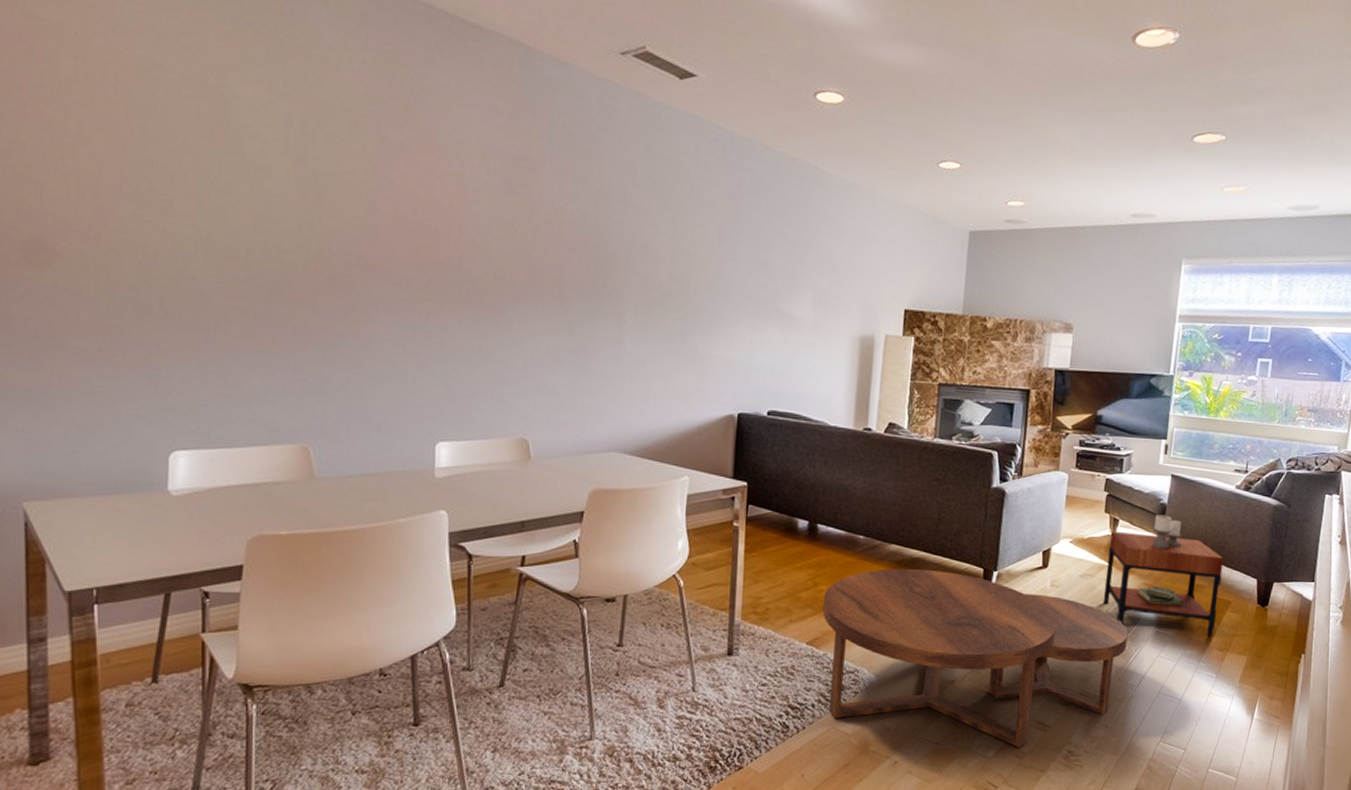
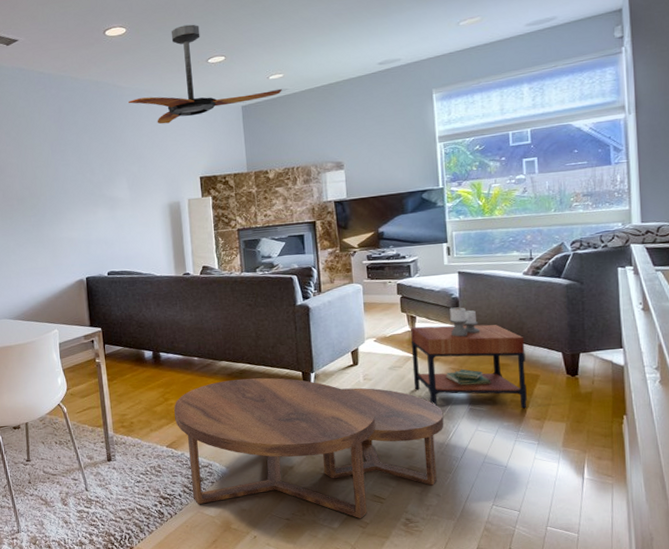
ceiling fan: none [831,111,1020,234] -> present [128,24,282,124]

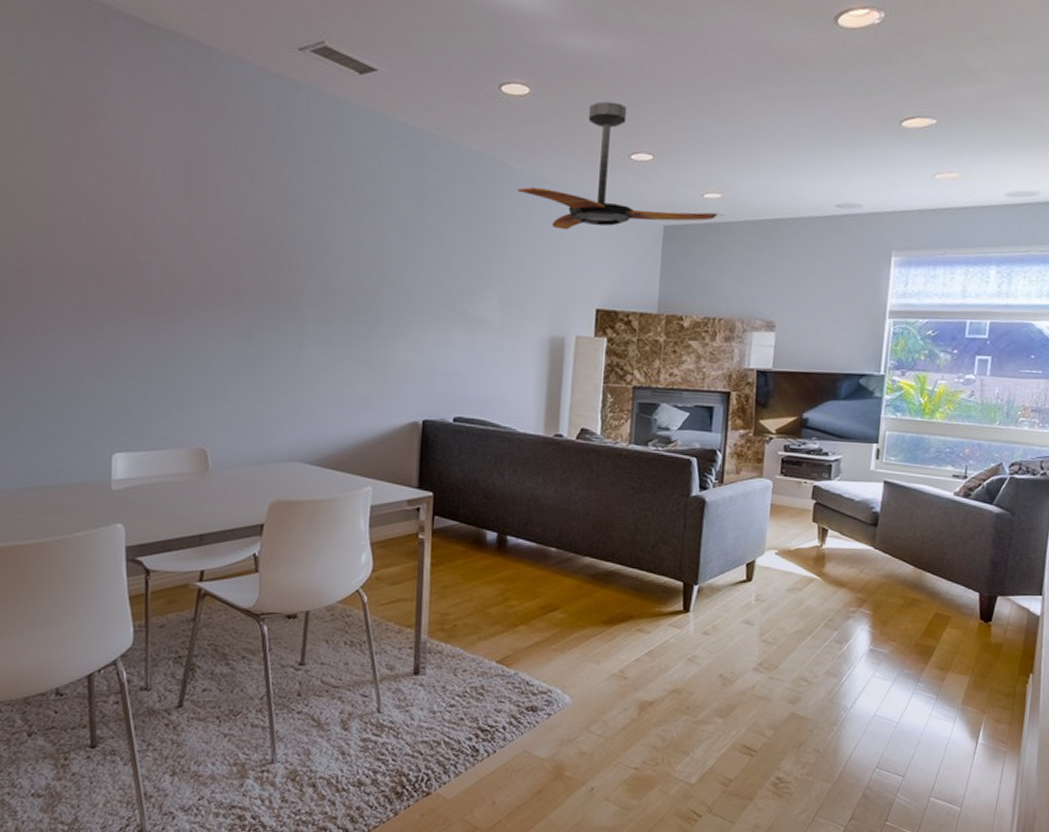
coffee table: present [174,377,444,519] -> none [513,582,840,775]
side table: present [410,307,527,409] -> none [812,524,943,655]

